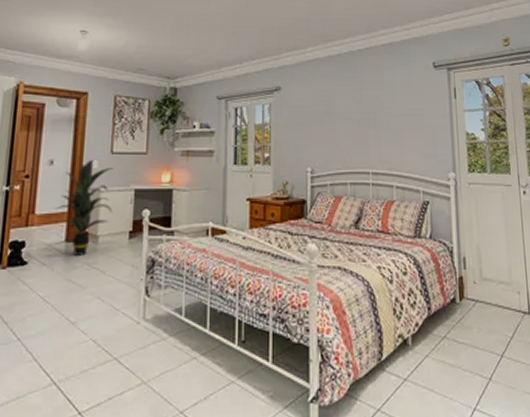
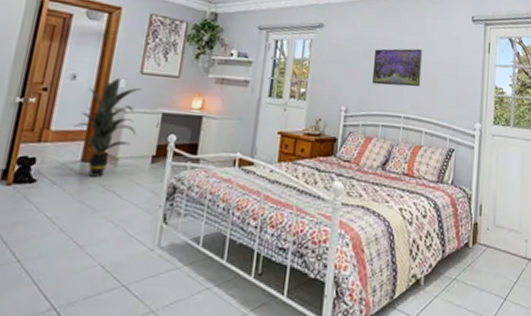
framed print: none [334,101,386,142] -> present [371,48,423,87]

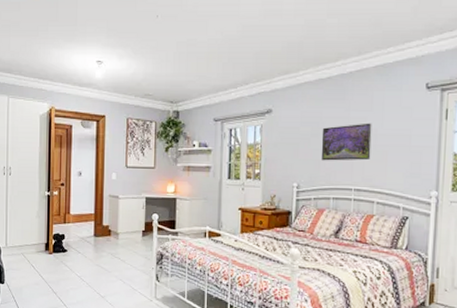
indoor plant: present [74,78,142,177] -> none [85,173,129,248]

